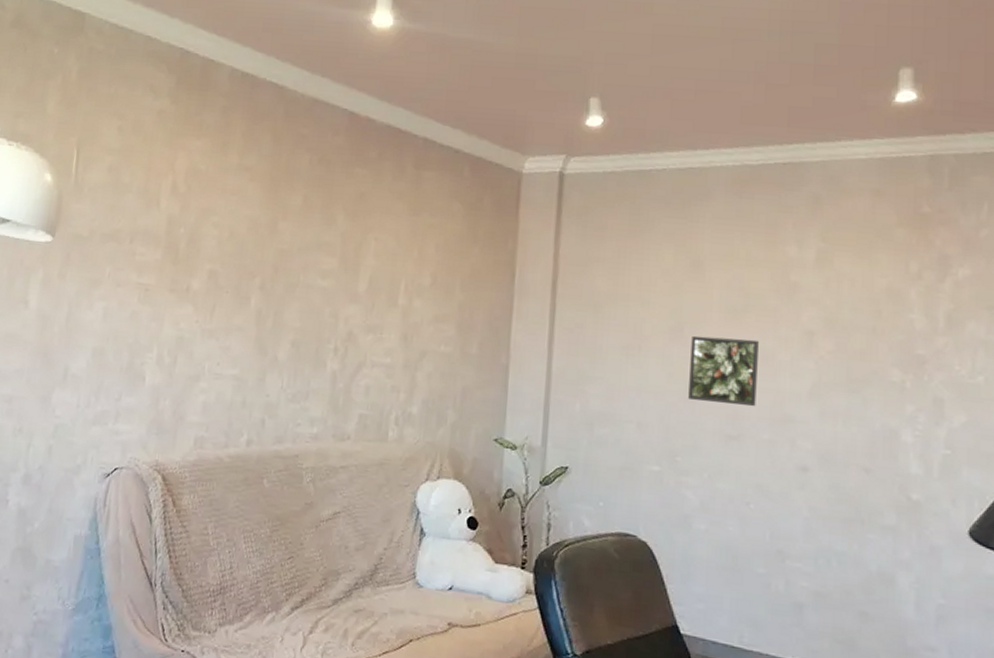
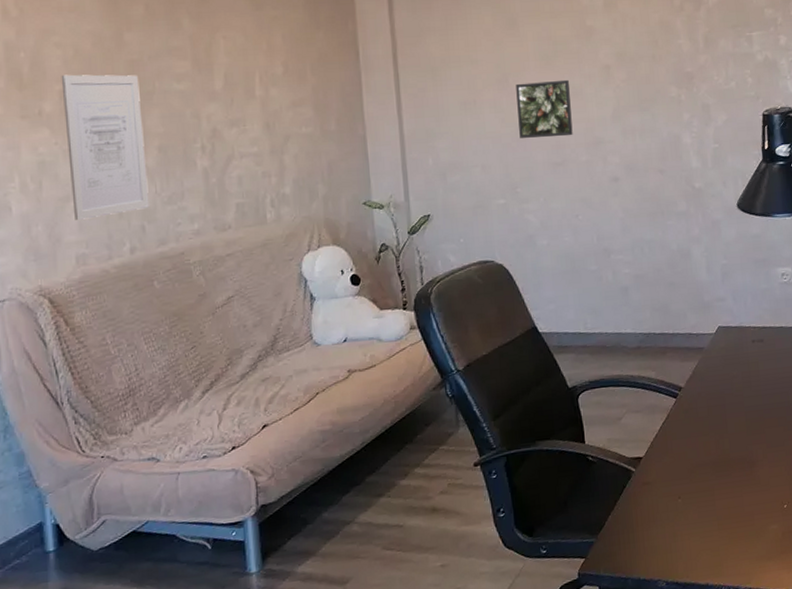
wall art: none [200,255,285,403] -> present [61,74,149,220]

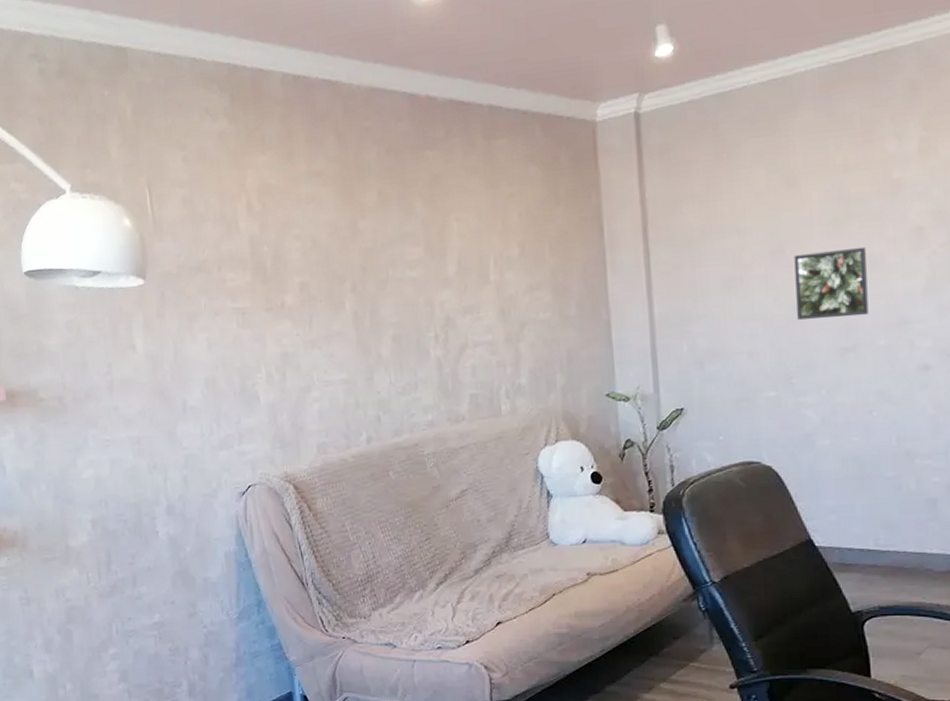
wall art: present [61,74,149,220] -> none [300,263,384,410]

